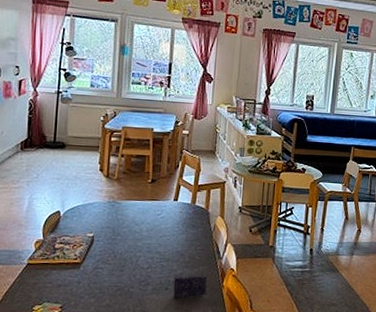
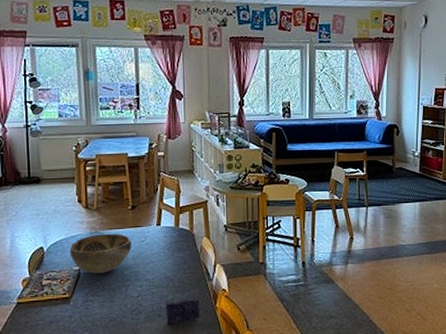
decorative bowl: none [85,203,147,242] -> present [69,233,132,274]

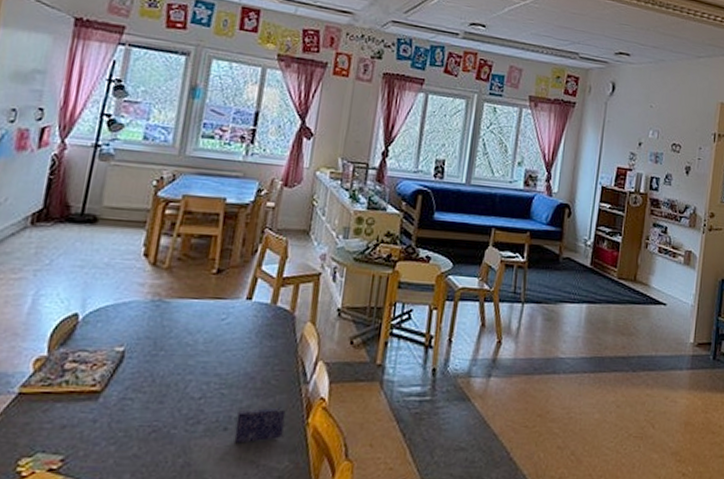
decorative bowl: present [69,233,132,274] -> none [115,303,207,360]

